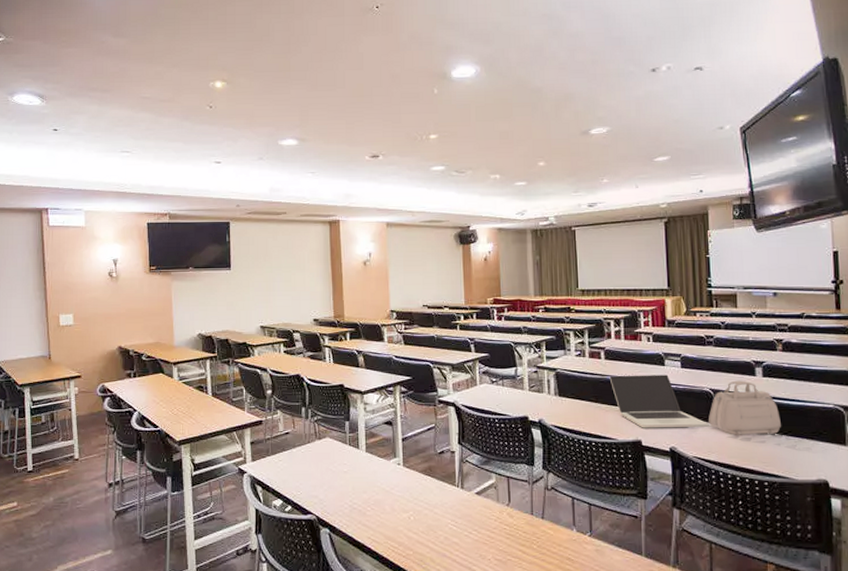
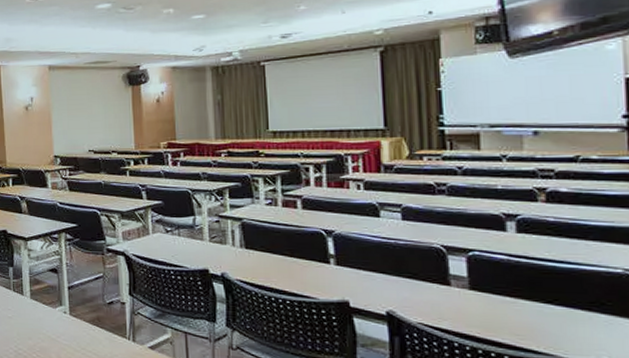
laptop: present [609,375,709,428] -> none [308,227,440,290]
handbag: present [709,380,781,435] -> none [439,236,543,302]

